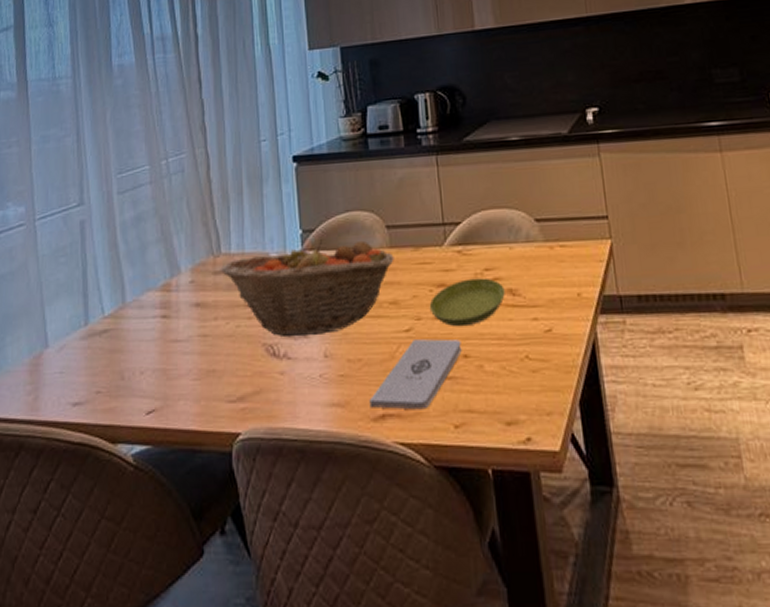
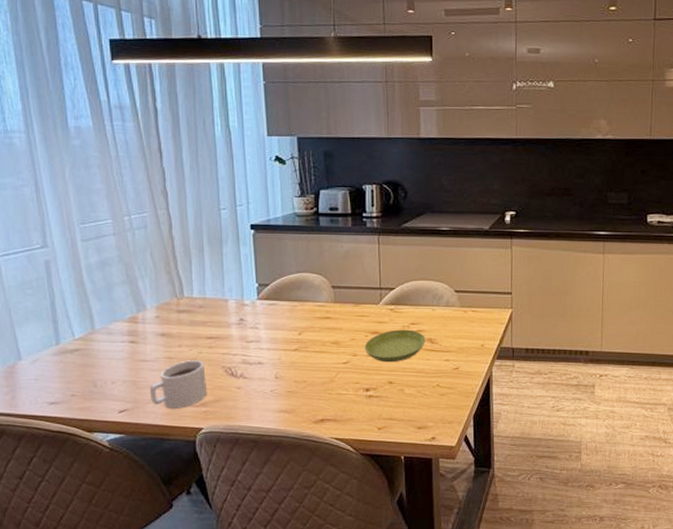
mug: none [181,337,246,406] -> present [149,360,208,408]
fruit basket: present [220,240,394,338] -> none [183,292,337,363]
notepad: present [369,338,462,410] -> none [311,370,388,417]

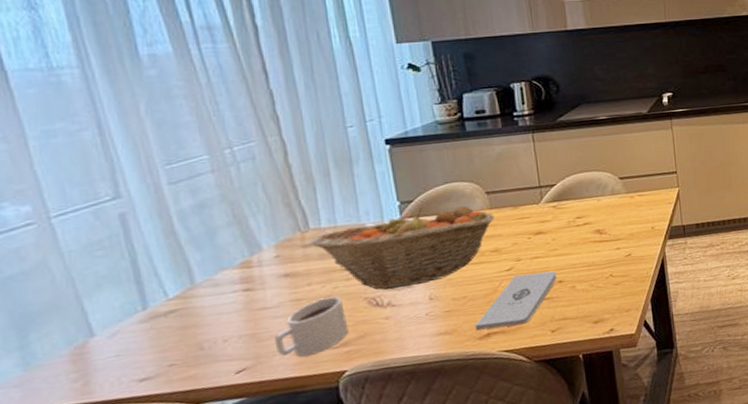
fruit basket: none [183,292,337,363] -> present [310,205,495,290]
notepad: none [311,370,388,417] -> present [475,270,557,331]
saucer: present [364,329,426,363] -> none [528,224,594,262]

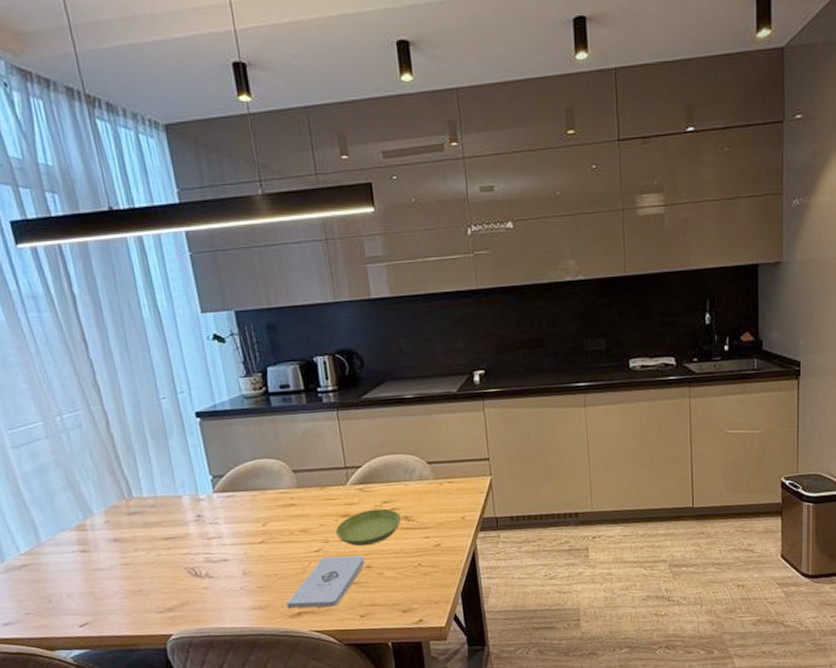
mug: present [274,296,349,357] -> none [109,563,173,618]
fruit basket: present [310,205,495,290] -> none [134,482,302,562]
saucer: none [528,224,594,262] -> present [335,508,401,546]

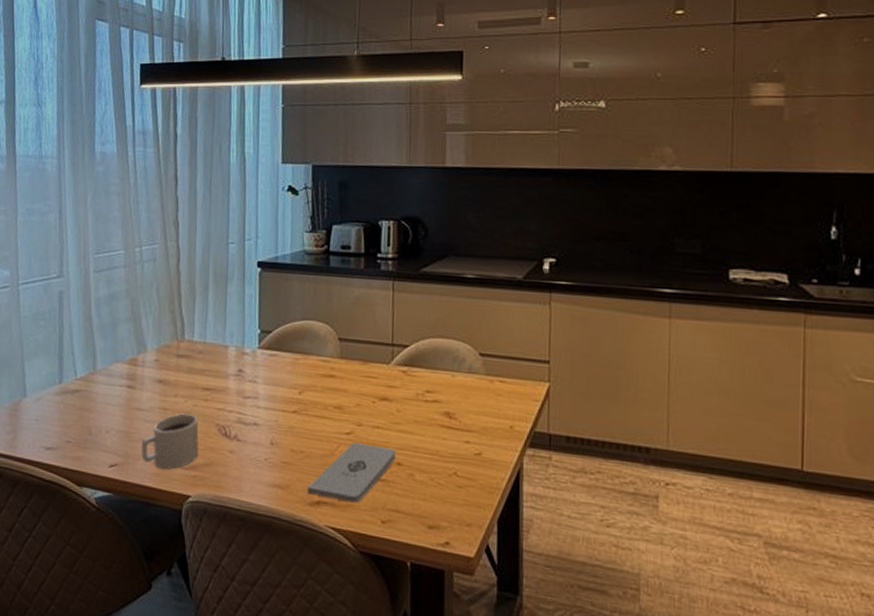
mug: none [109,563,173,618] -> present [141,413,199,470]
saucer: present [335,508,401,546] -> none [370,397,442,439]

